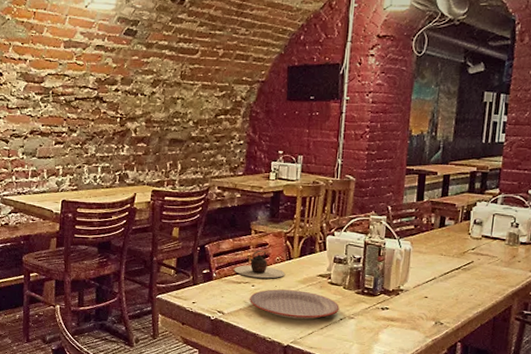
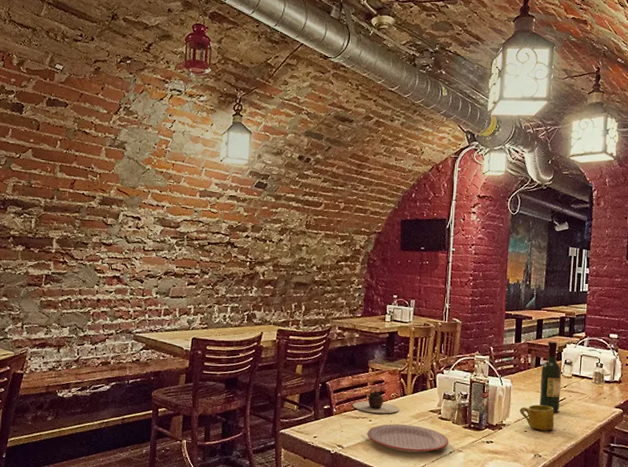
mug: none [419,268,460,297] -> present [519,404,555,431]
wine bottle: none [443,198,470,277] -> present [539,340,562,412]

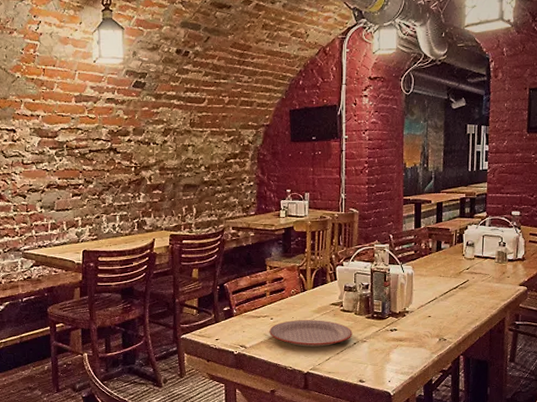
teapot: present [353,386,399,414] -> none [253,284,300,311]
mug: present [519,404,555,431] -> none [422,289,458,315]
wine bottle: present [539,340,562,412] -> none [442,223,464,295]

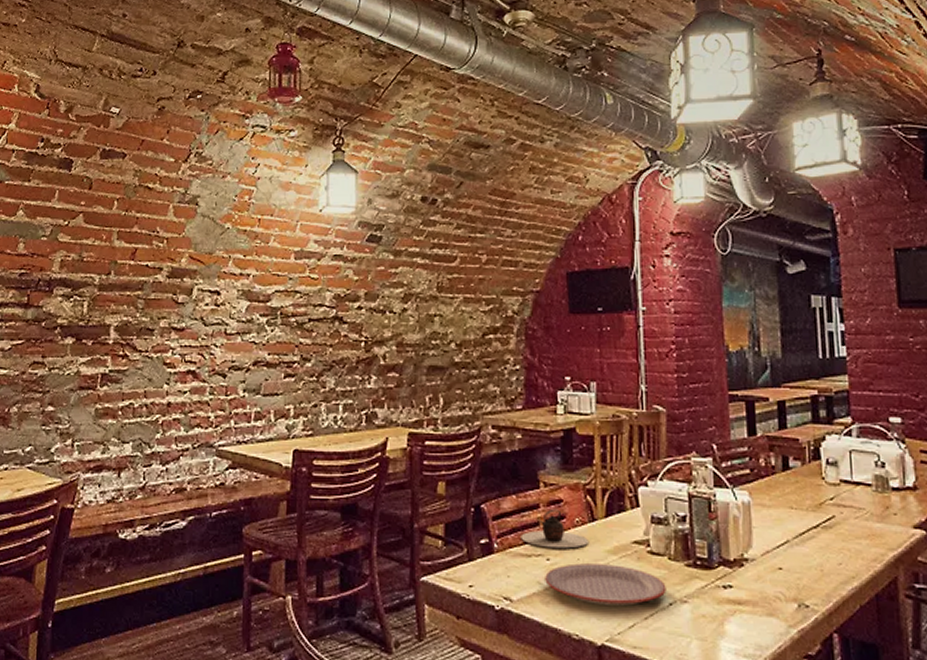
teapot: none [253,284,300,311] -> present [521,509,588,549]

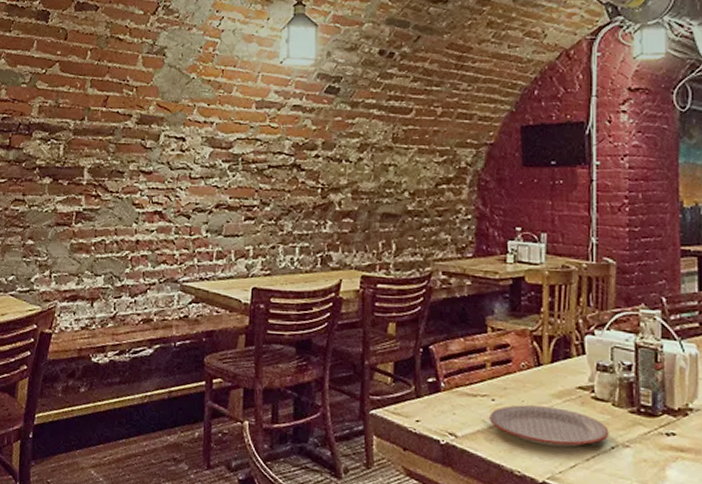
teapot: present [521,509,588,549] -> none [467,352,533,391]

